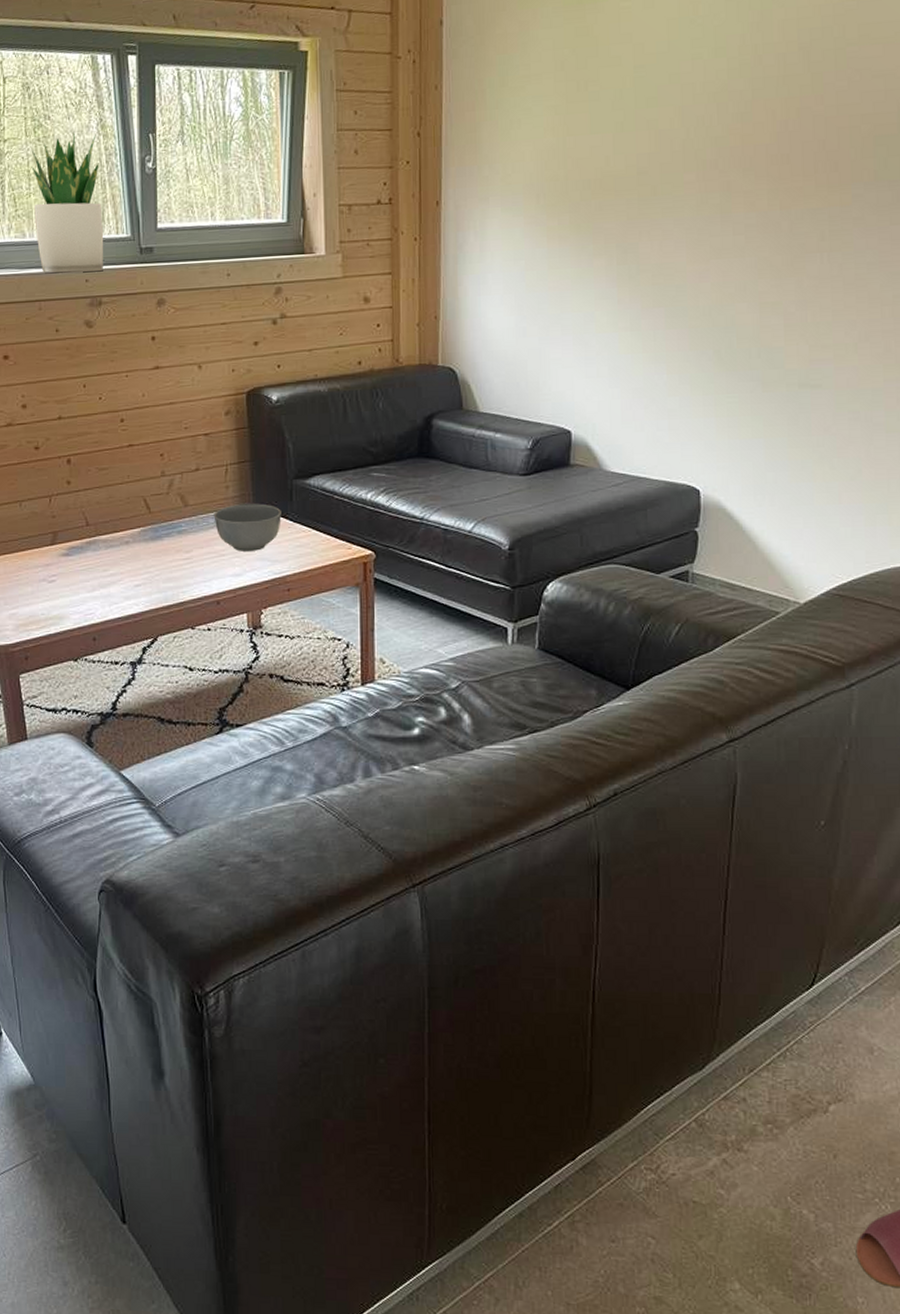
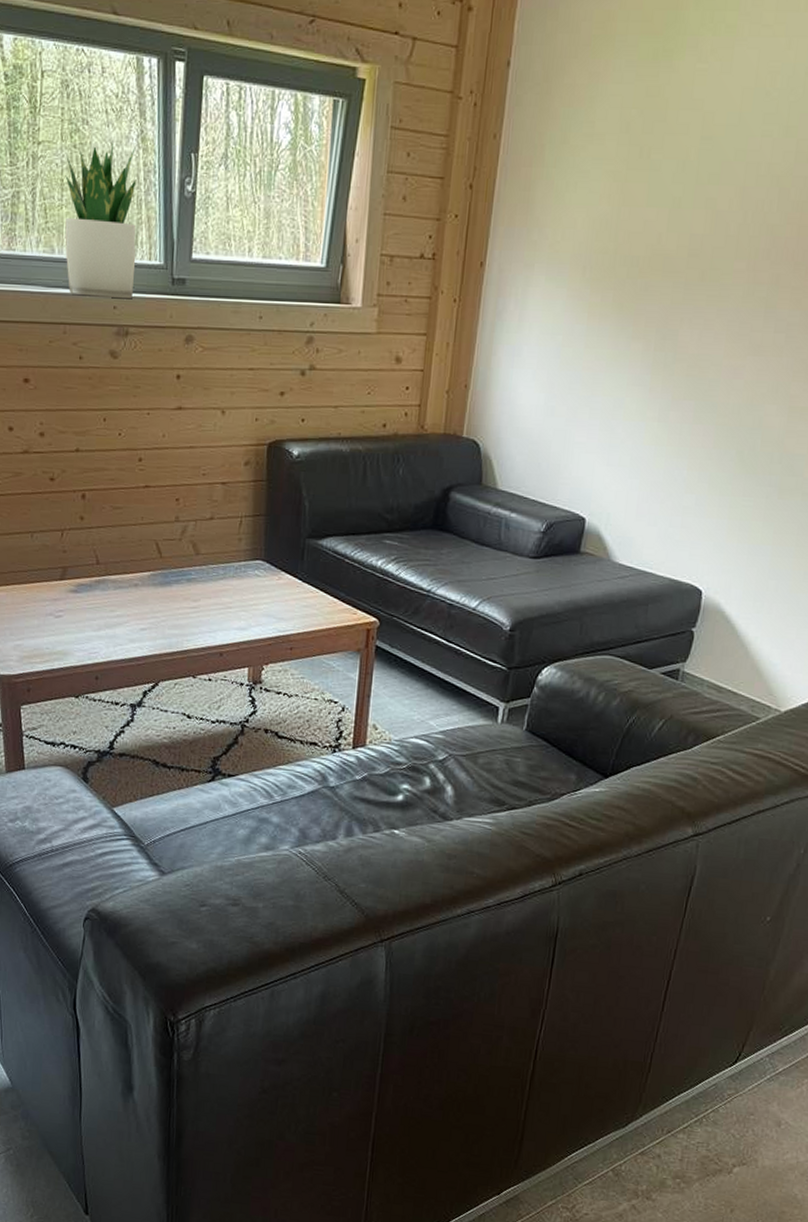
bowl: present [213,503,281,551] -> none [224,558,292,607]

